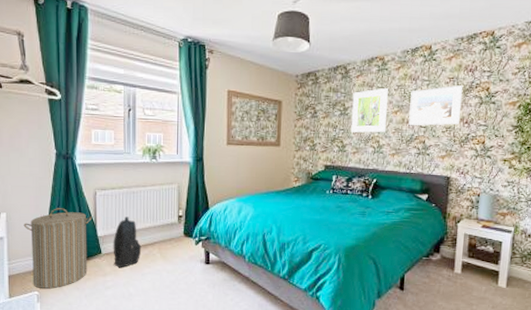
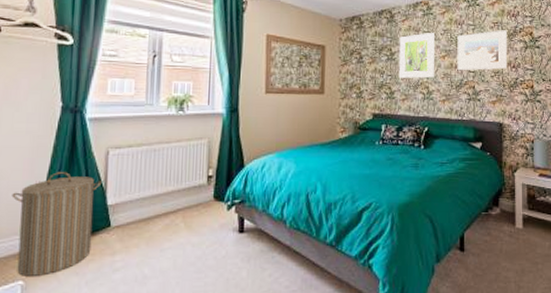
backpack: present [113,217,142,268] -> none [125,179,162,244]

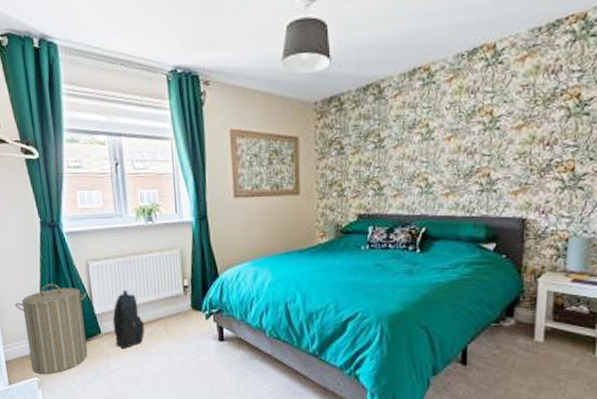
backpack: none [125,179,162,244] -> present [112,290,145,349]
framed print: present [398,33,435,79] -> none [389,108,437,170]
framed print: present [457,30,508,71] -> none [467,94,541,155]

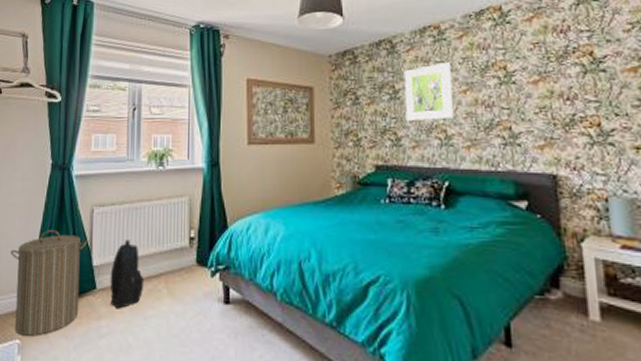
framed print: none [389,108,437,170] -> present [403,63,453,120]

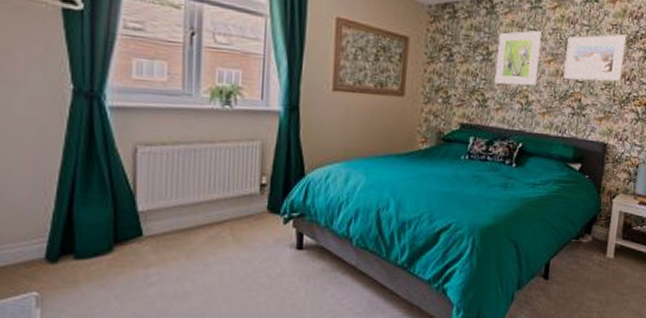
laundry hamper: present [10,230,87,336] -> none [15,169,129,287]
backpack: present [110,240,145,309] -> none [160,184,205,257]
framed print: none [482,51,559,108] -> present [563,34,626,82]

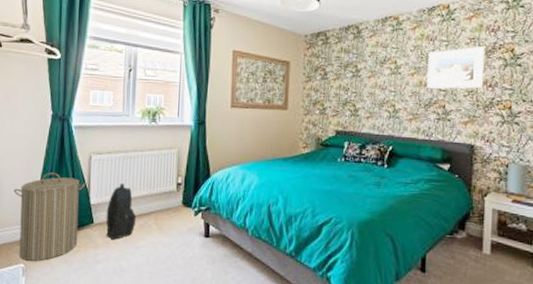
laundry hamper: none [15,169,129,287] -> present [13,173,85,261]
backpack: none [160,184,205,257] -> present [106,183,137,240]
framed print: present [494,30,542,86] -> none [363,49,404,96]

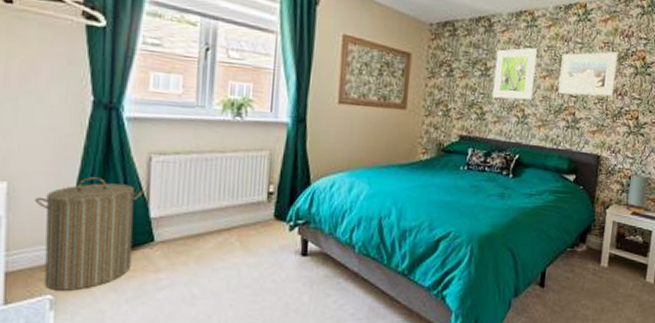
backpack: present [106,183,137,240] -> none [171,192,214,262]
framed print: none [363,49,404,96] -> present [492,48,537,100]

